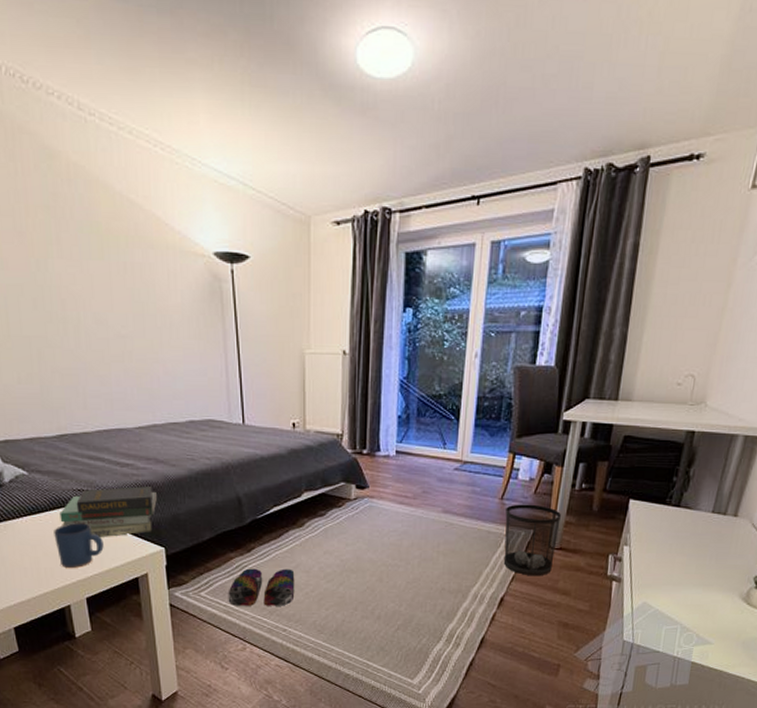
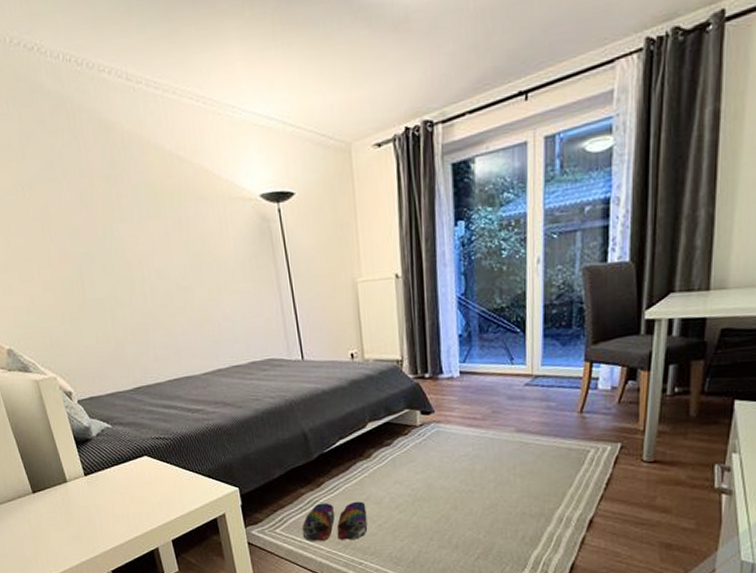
mug: present [54,523,104,568] -> none [138,469,184,512]
books: present [59,486,157,537] -> none [142,429,228,481]
waste bin: present [503,504,561,576] -> none [587,415,652,494]

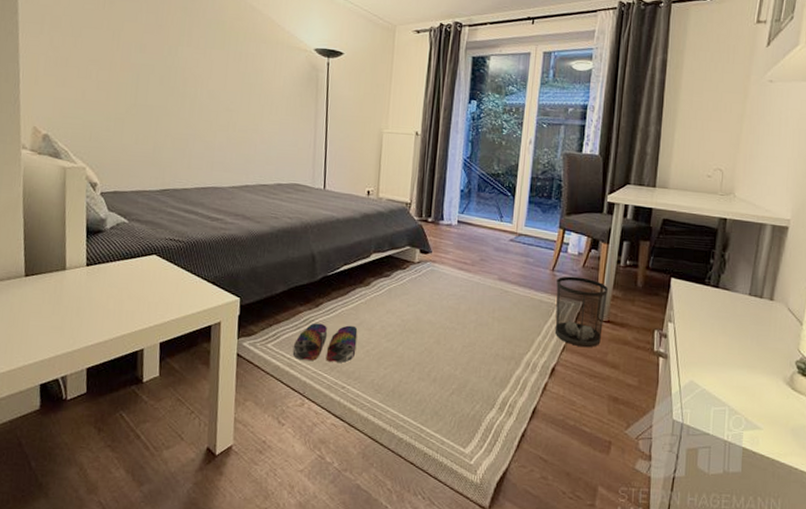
waste bin: none [587,415,652,494] -> present [555,276,608,348]

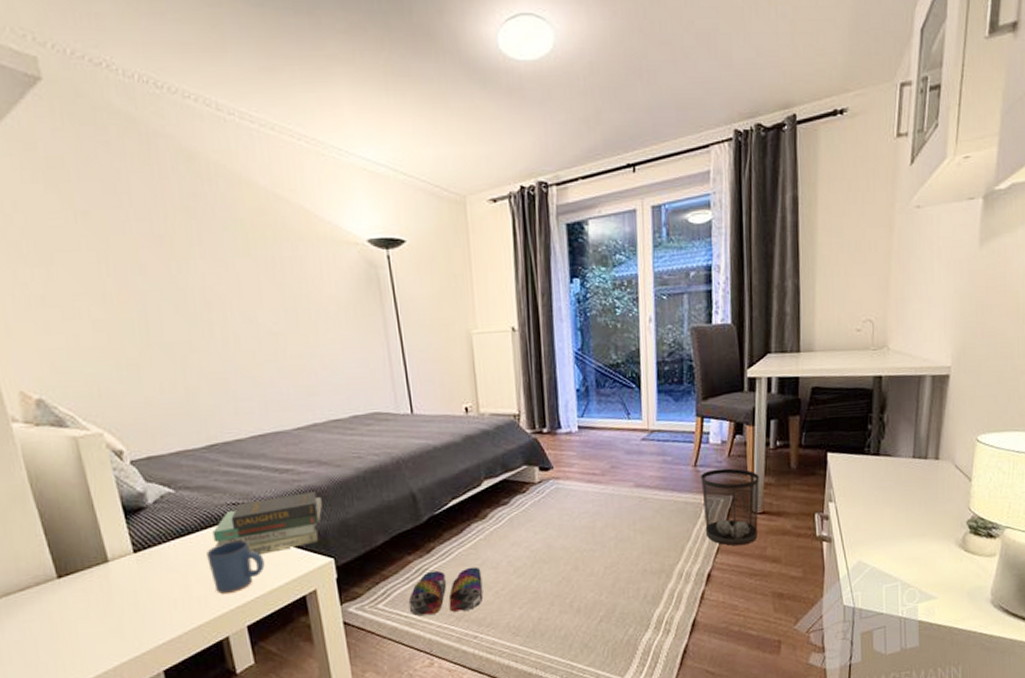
mug: none [141,269,185,312] -> present [206,540,265,594]
books: none [149,239,240,285] -> present [212,492,322,554]

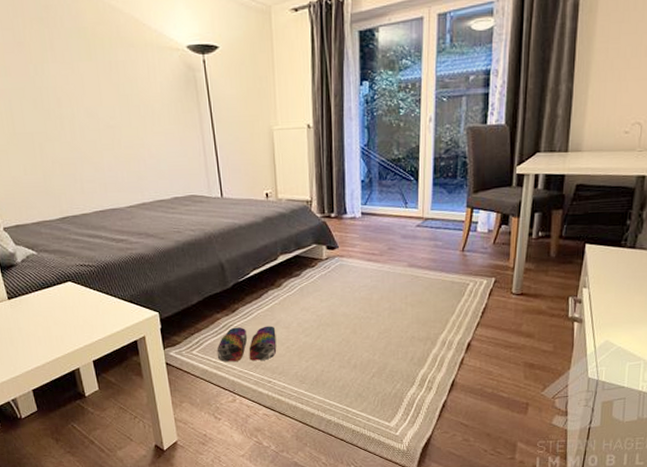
mug: present [206,540,265,594] -> none [62,294,106,335]
books: present [212,492,322,554] -> none [66,258,150,306]
waste bin: present [701,468,759,546] -> none [467,254,520,322]

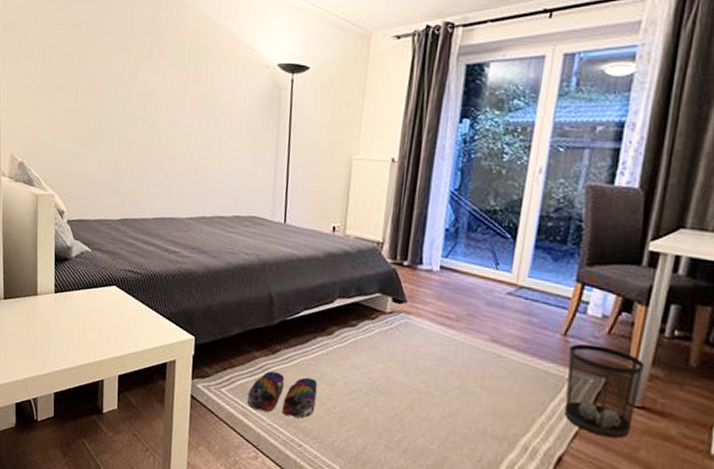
waste bin: none [467,254,520,322] -> present [564,343,644,439]

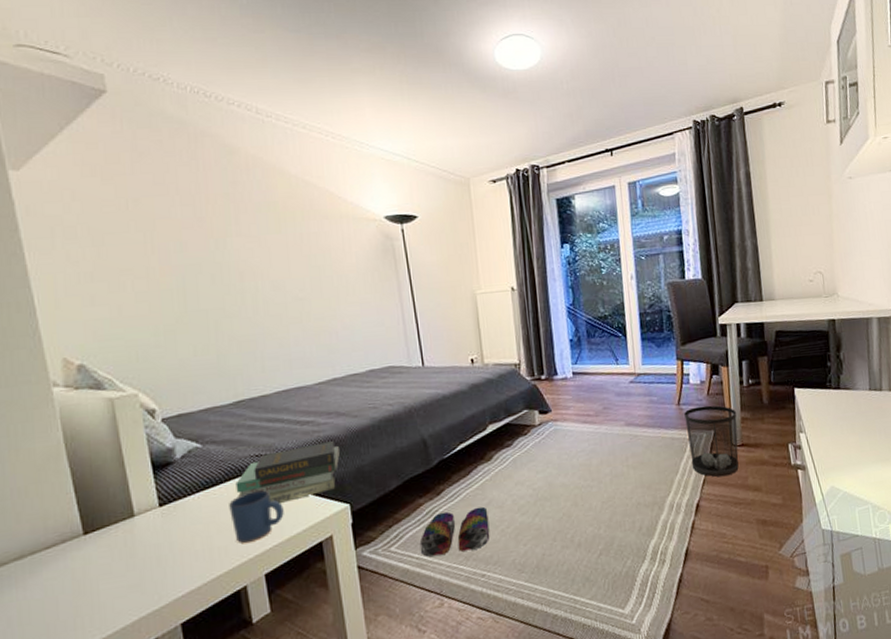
mug: none [102,301,142,345] -> present [229,490,284,543]
books: none [109,271,196,320] -> present [235,441,340,503]

